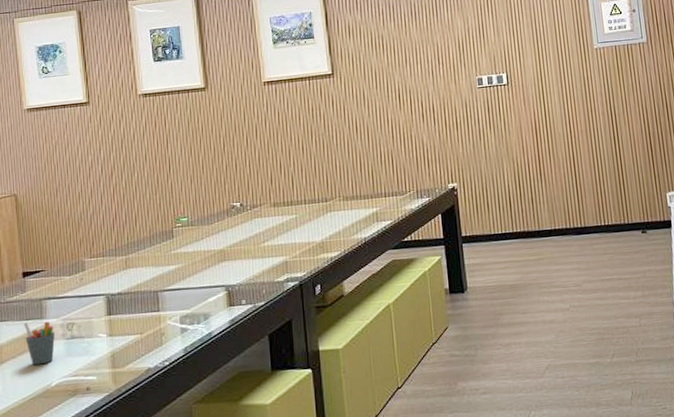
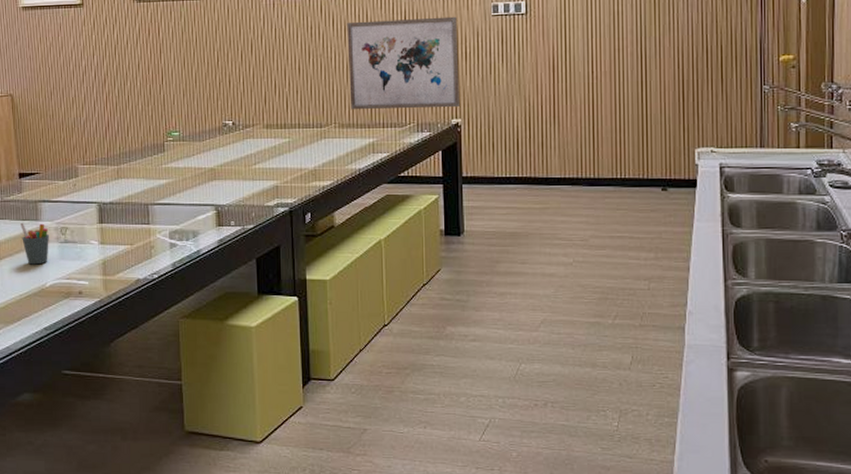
wall art: none [346,90,455,182] -> present [347,16,460,110]

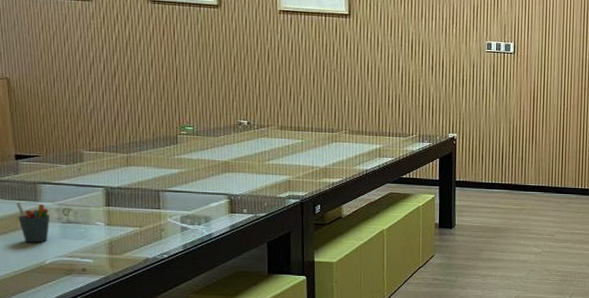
wall art: present [347,16,460,110] -> none [359,44,457,124]

